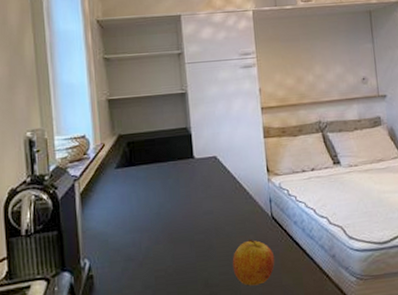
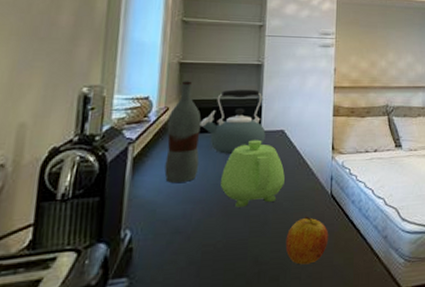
bottle: none [105,116,141,215] -> present [164,81,202,184]
kettle: none [135,118,199,184] -> present [199,89,266,154]
teapot: none [162,167,224,234] -> present [221,139,285,208]

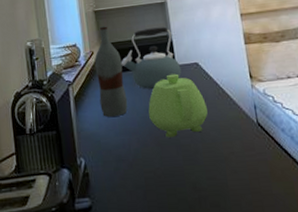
apple: present [285,216,329,265] -> none [219,145,264,193]

